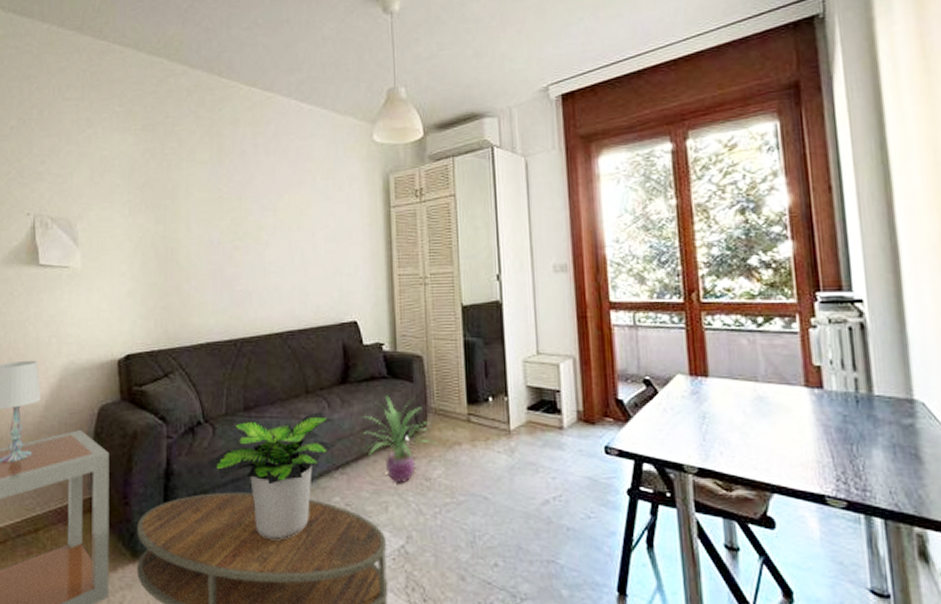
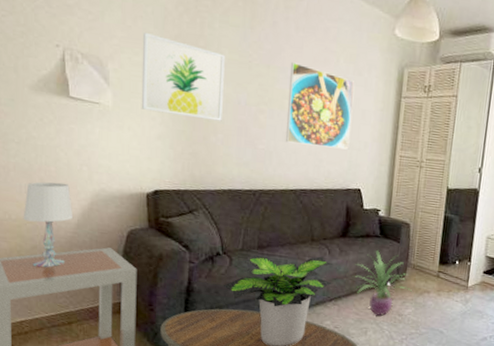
wall art: none [110,186,195,267] -> present [141,33,225,121]
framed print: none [263,189,338,279] -> present [286,62,355,150]

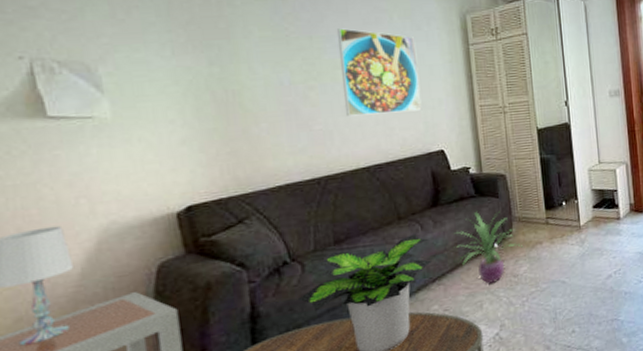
wall art: present [141,33,225,121] -> none [143,24,263,114]

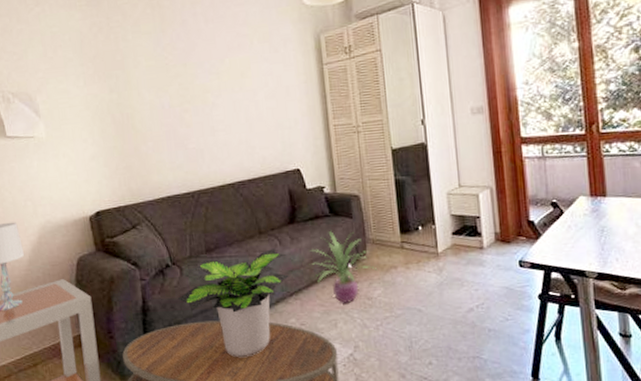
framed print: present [336,28,422,117] -> none [206,54,280,136]

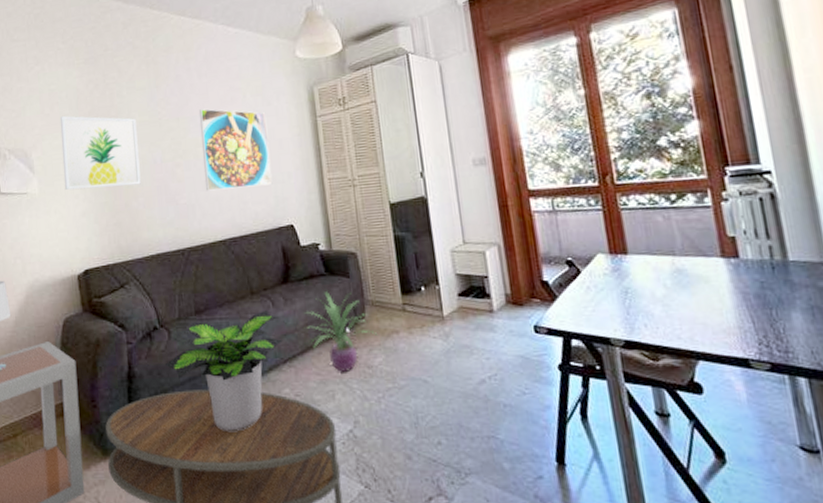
wall art: none [65,59,149,134] -> present [61,116,141,190]
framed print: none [206,54,280,136] -> present [199,109,273,191]

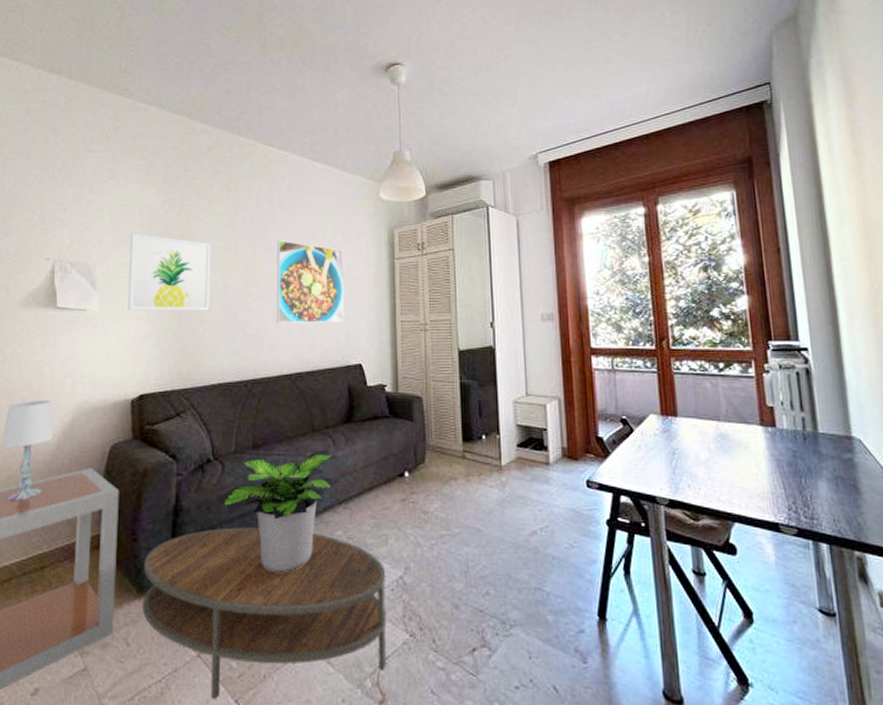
decorative plant: present [304,292,377,373] -> none [363,434,435,518]

